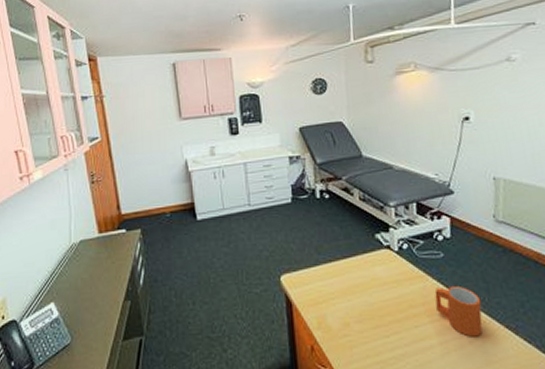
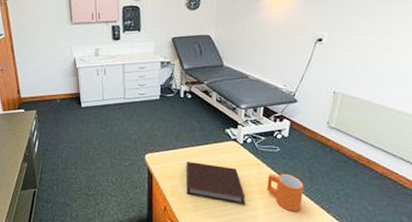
notebook: none [332,279,414,333] -> present [186,161,246,205]

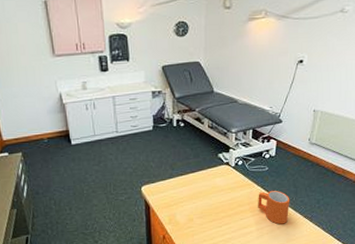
notebook: present [186,161,246,205] -> none [182,188,239,224]

